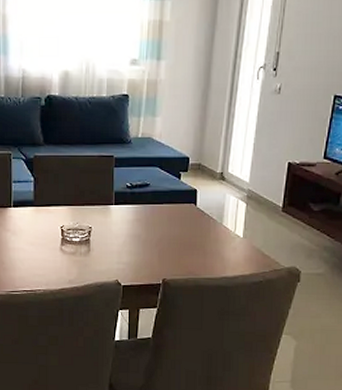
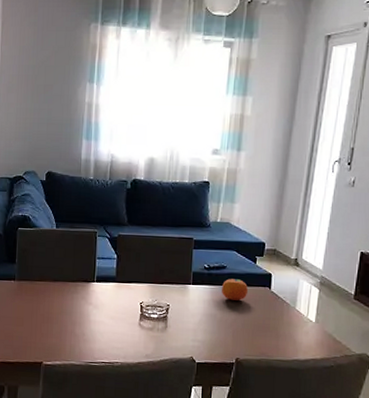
fruit: none [146,197,174,219] -> present [222,279,249,301]

